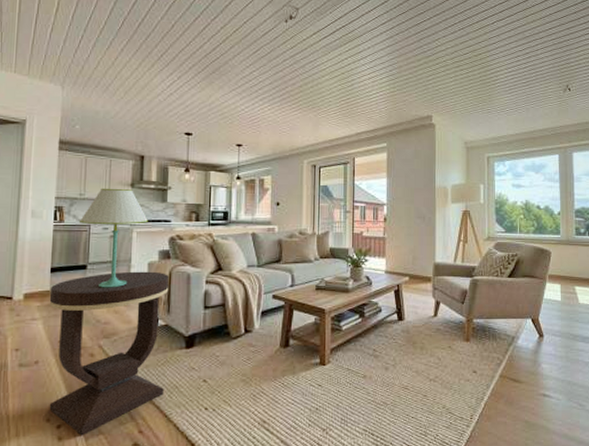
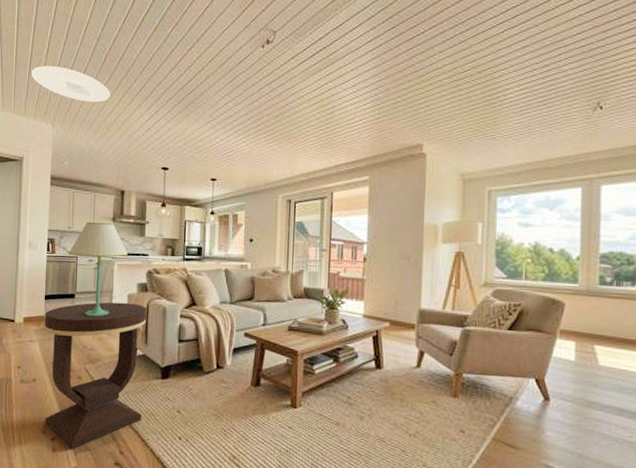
ceiling light: none [37,25,130,66] -> present [31,65,111,103]

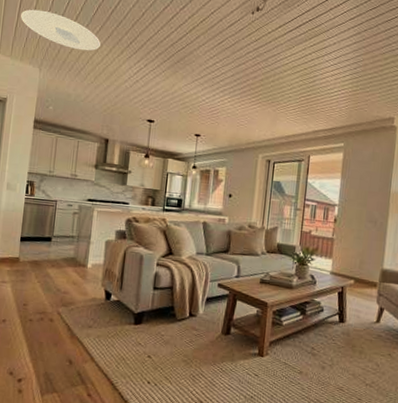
side table: present [44,302,147,450] -> none [12,247,124,392]
table lamp: present [69,221,128,317] -> none [48,167,108,261]

